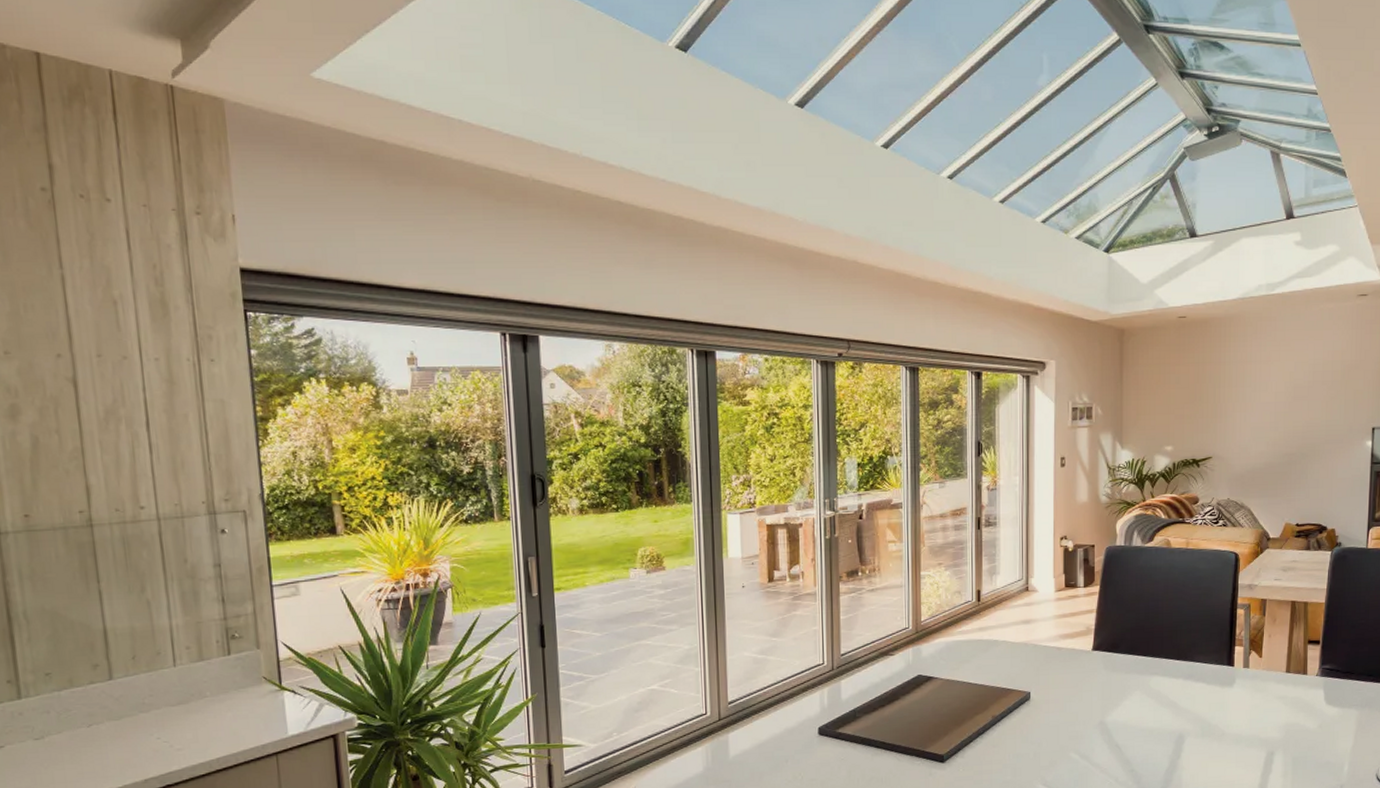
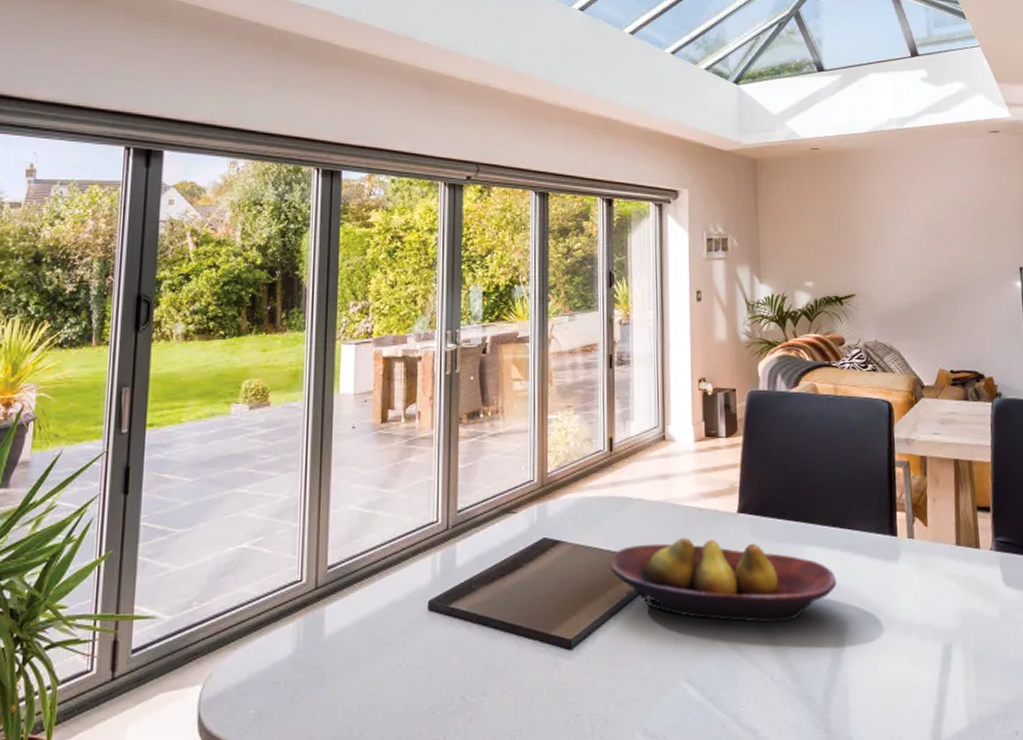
fruit bowl: none [977,672,1178,738] -> present [609,538,837,623]

